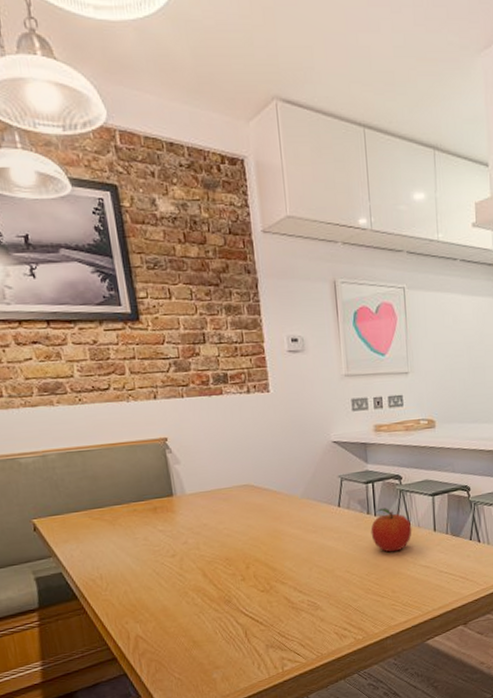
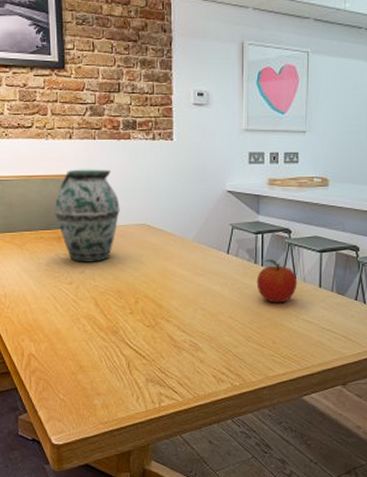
vase: none [145,429,220,533] -> present [55,169,120,262]

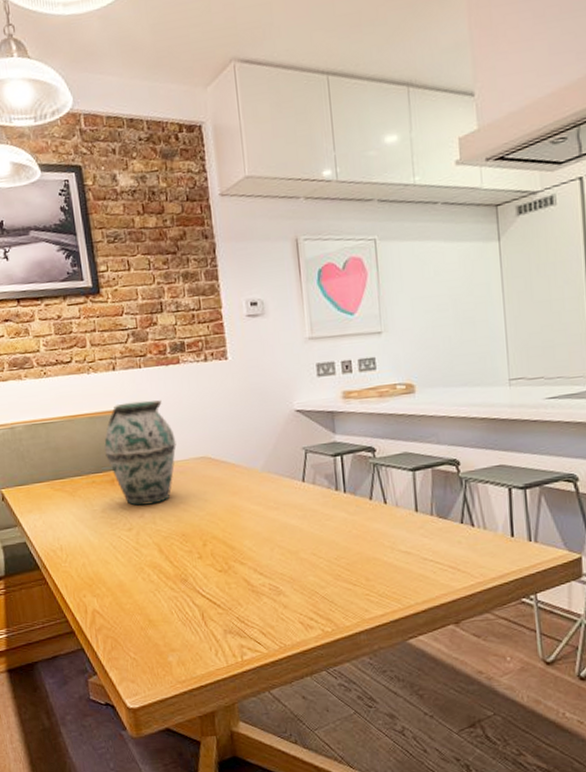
fruit: present [256,259,298,303] -> none [339,483,389,534]

